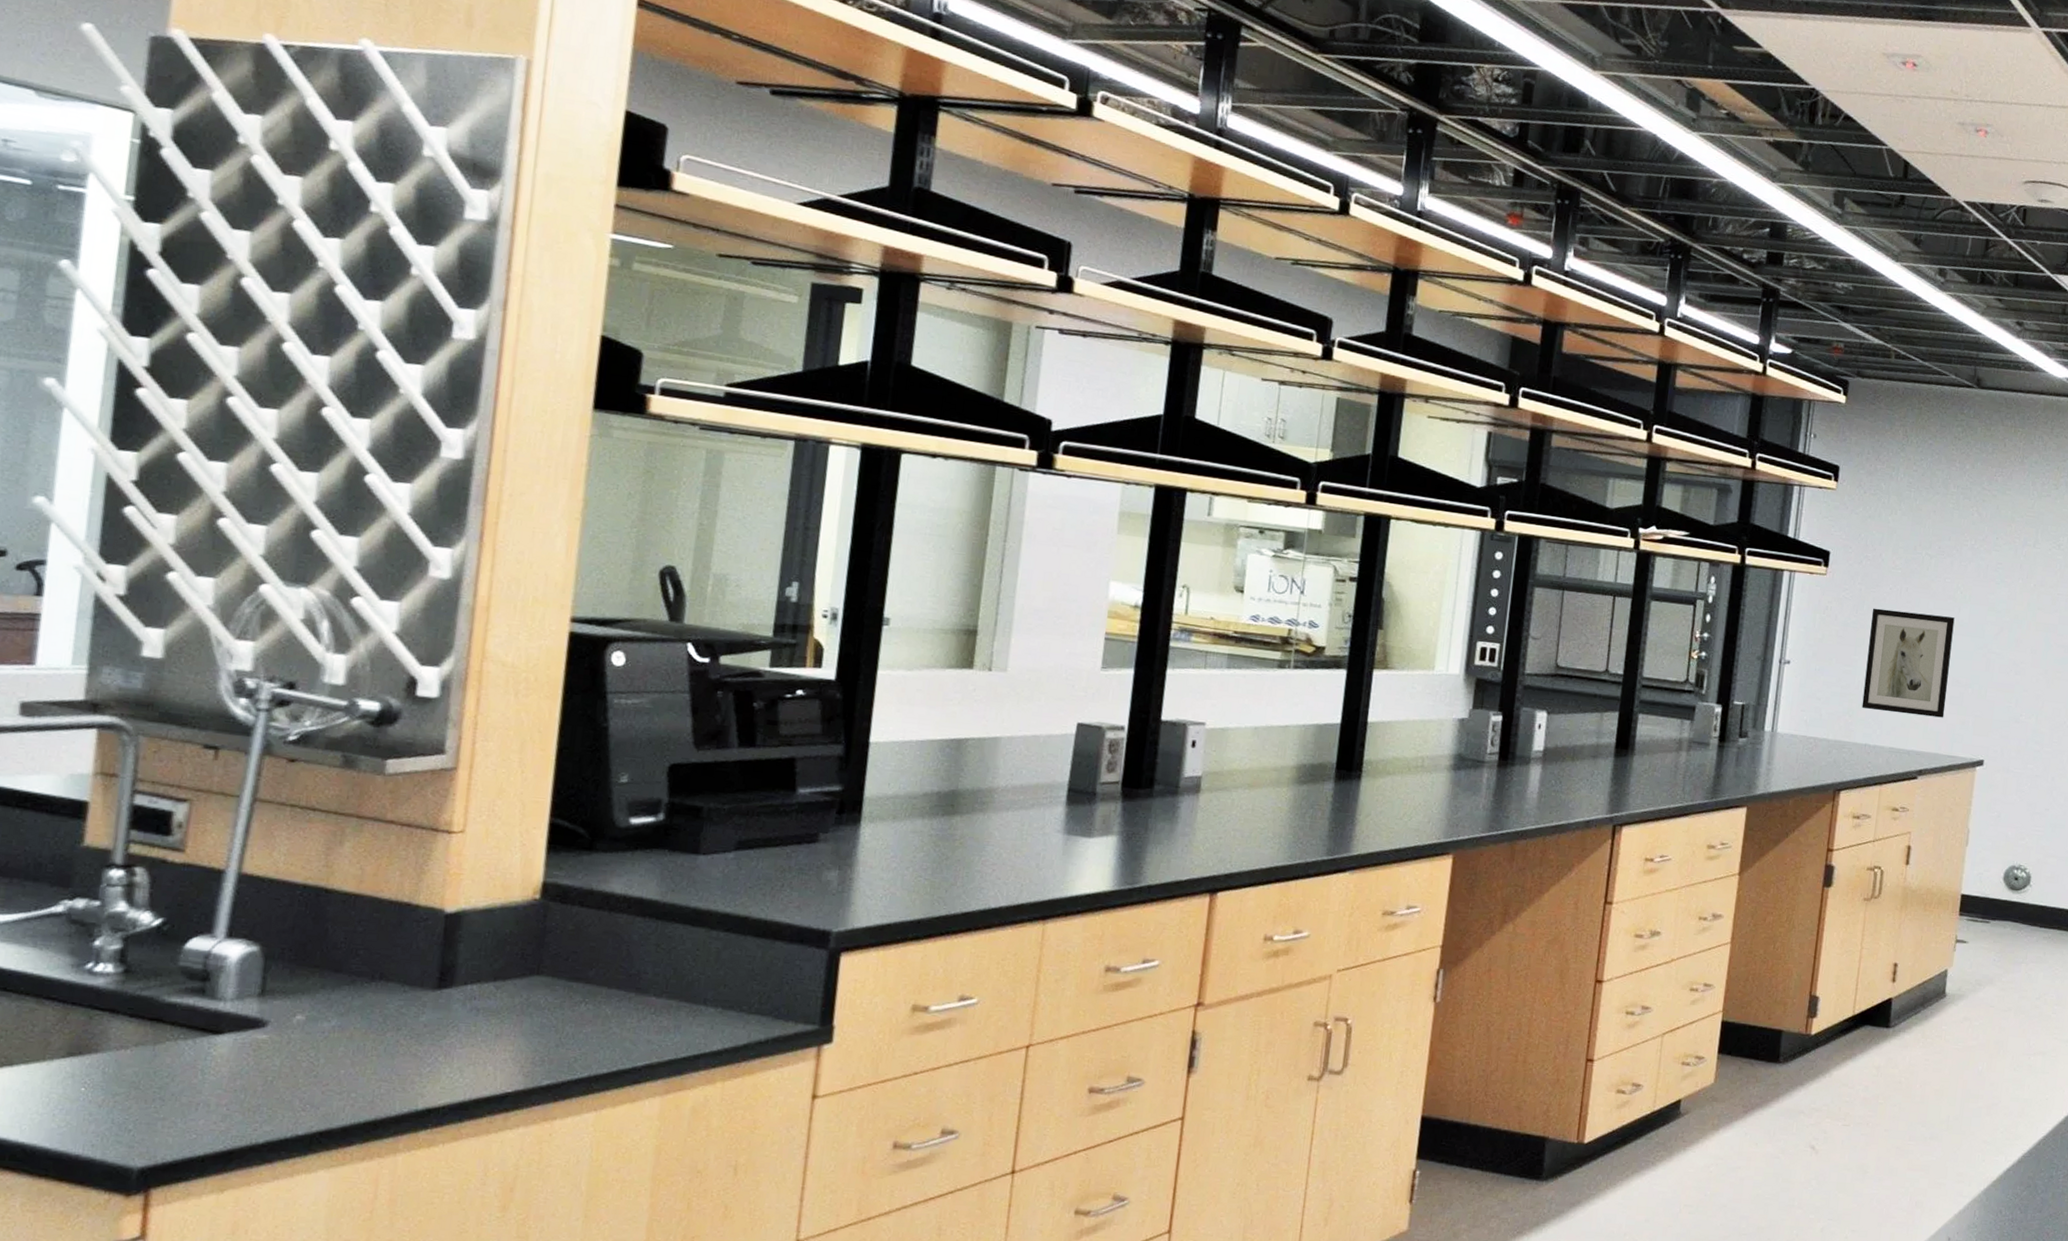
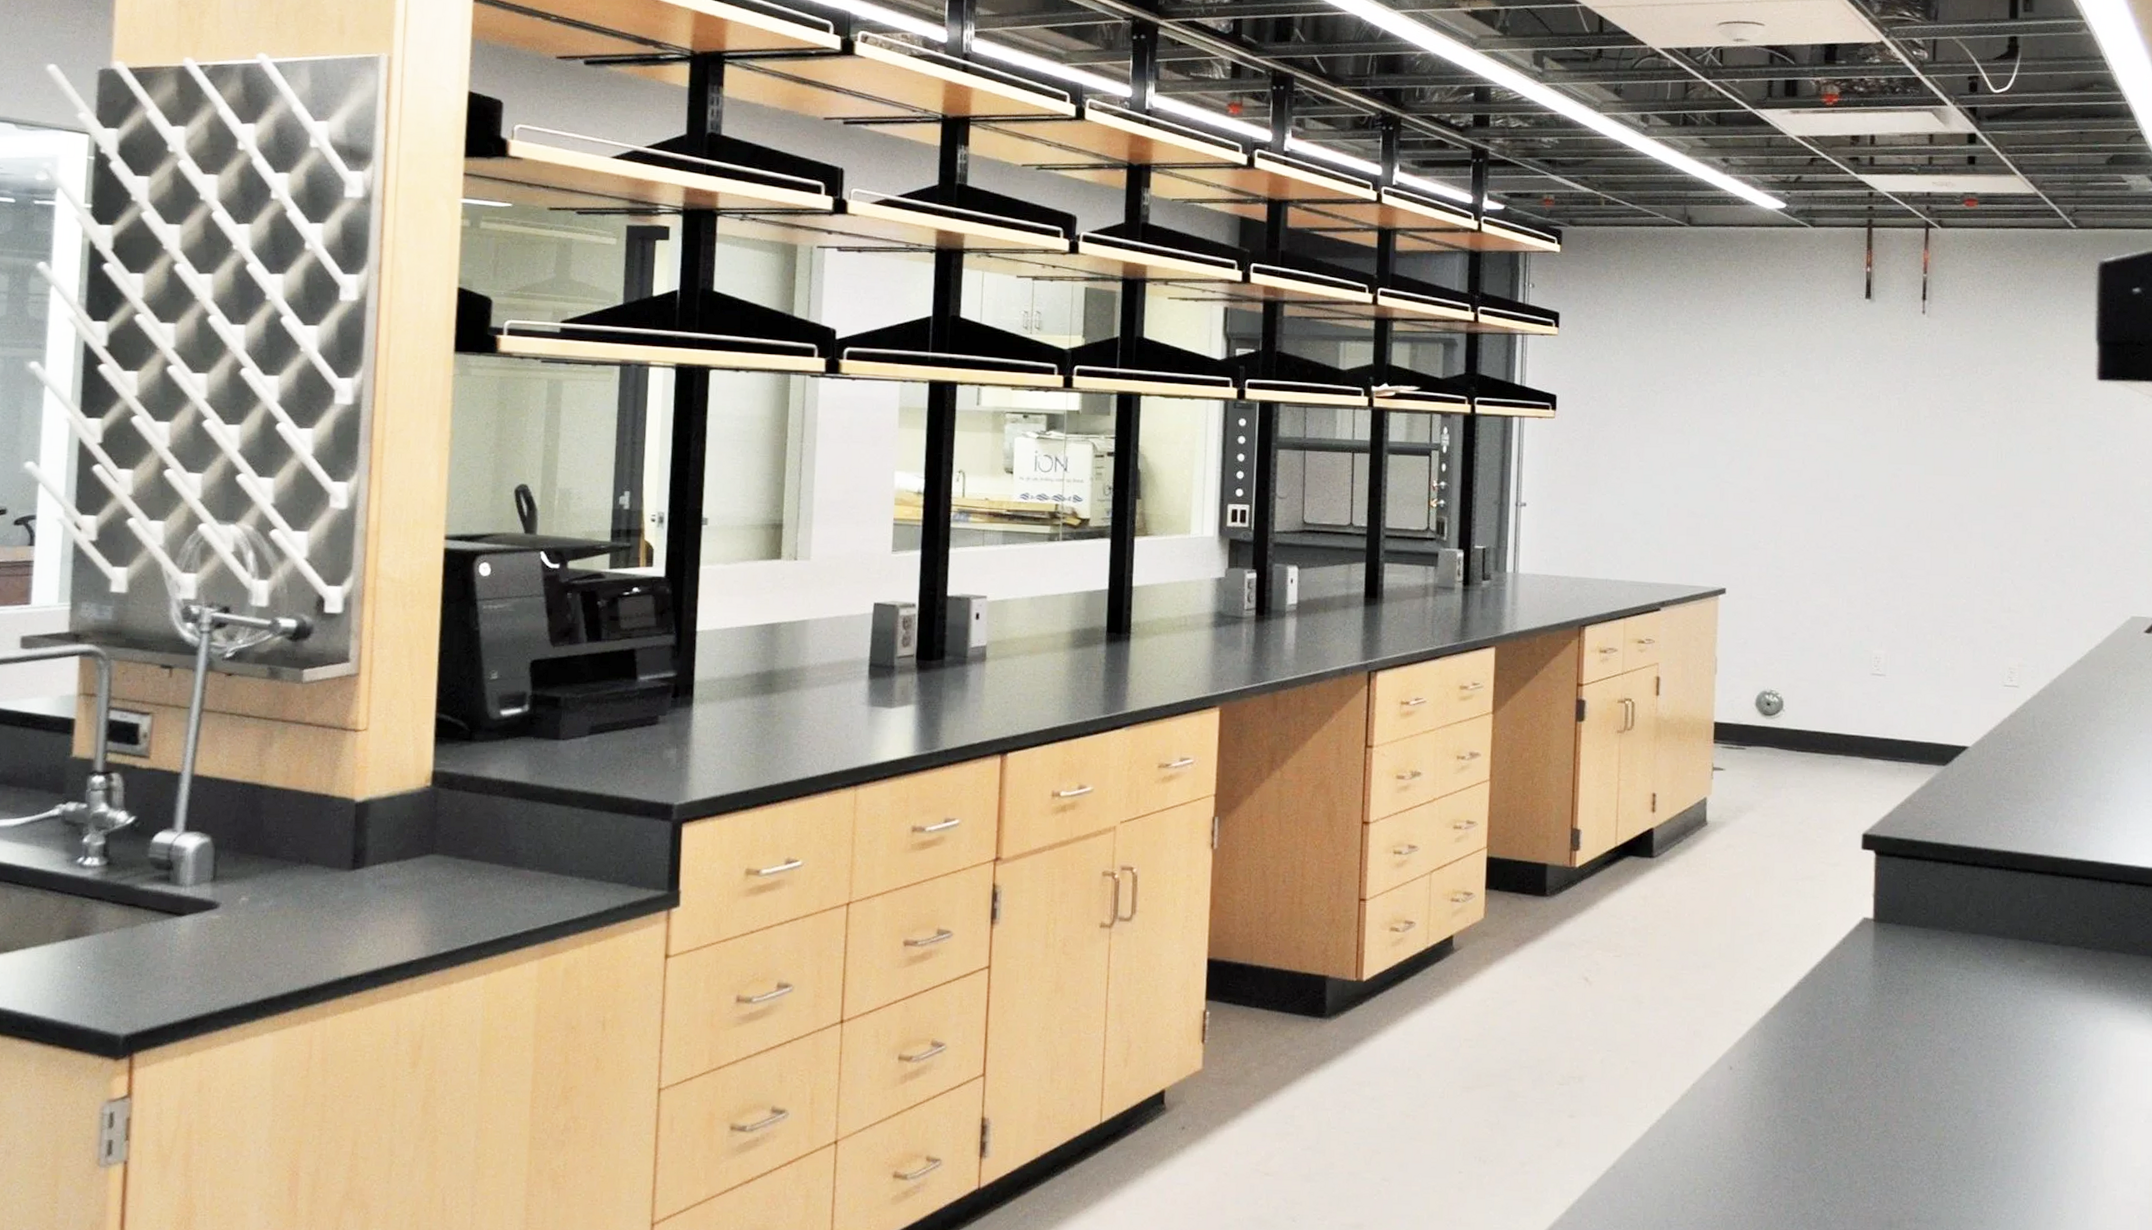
wall art: present [1861,608,1955,718] -> none [1600,446,1685,549]

